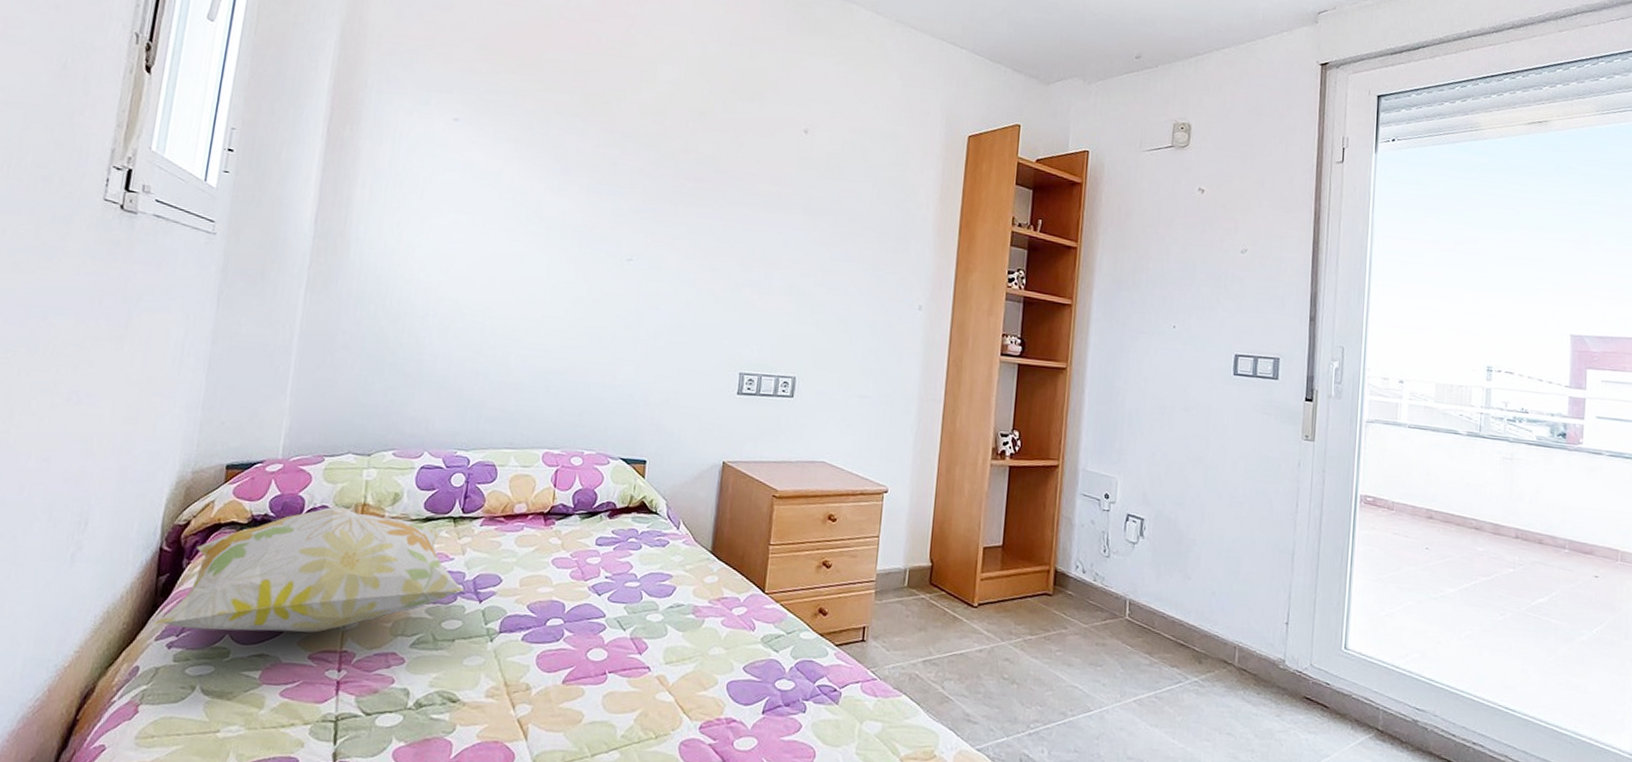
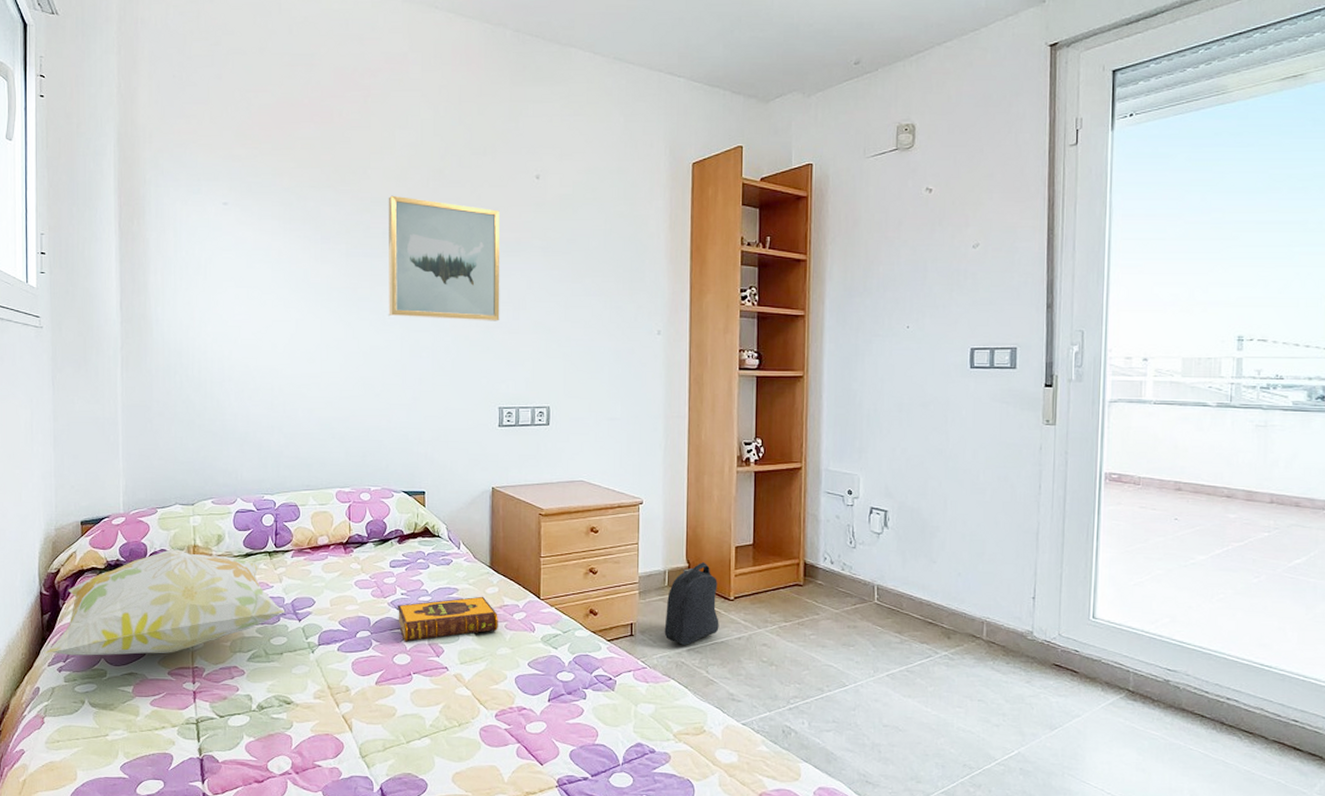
hardback book: none [598,585,715,635] -> present [397,596,498,642]
wall art: none [627,132,762,279] -> present [388,195,500,321]
backpack: none [899,561,962,655] -> present [664,561,719,645]

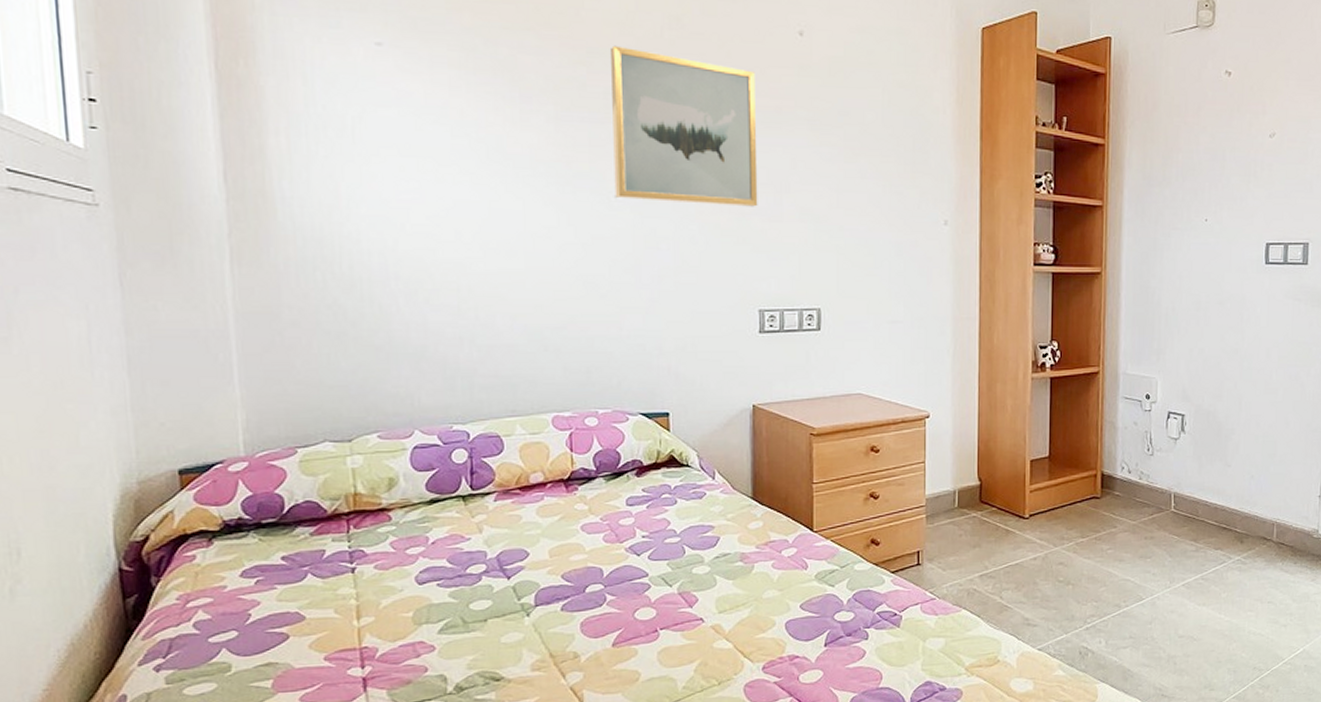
decorative pillow: present [45,549,286,656] -> none [132,499,489,649]
hardback book: present [397,596,498,642] -> none [637,532,764,593]
backpack: present [664,561,719,645] -> none [954,478,1014,571]

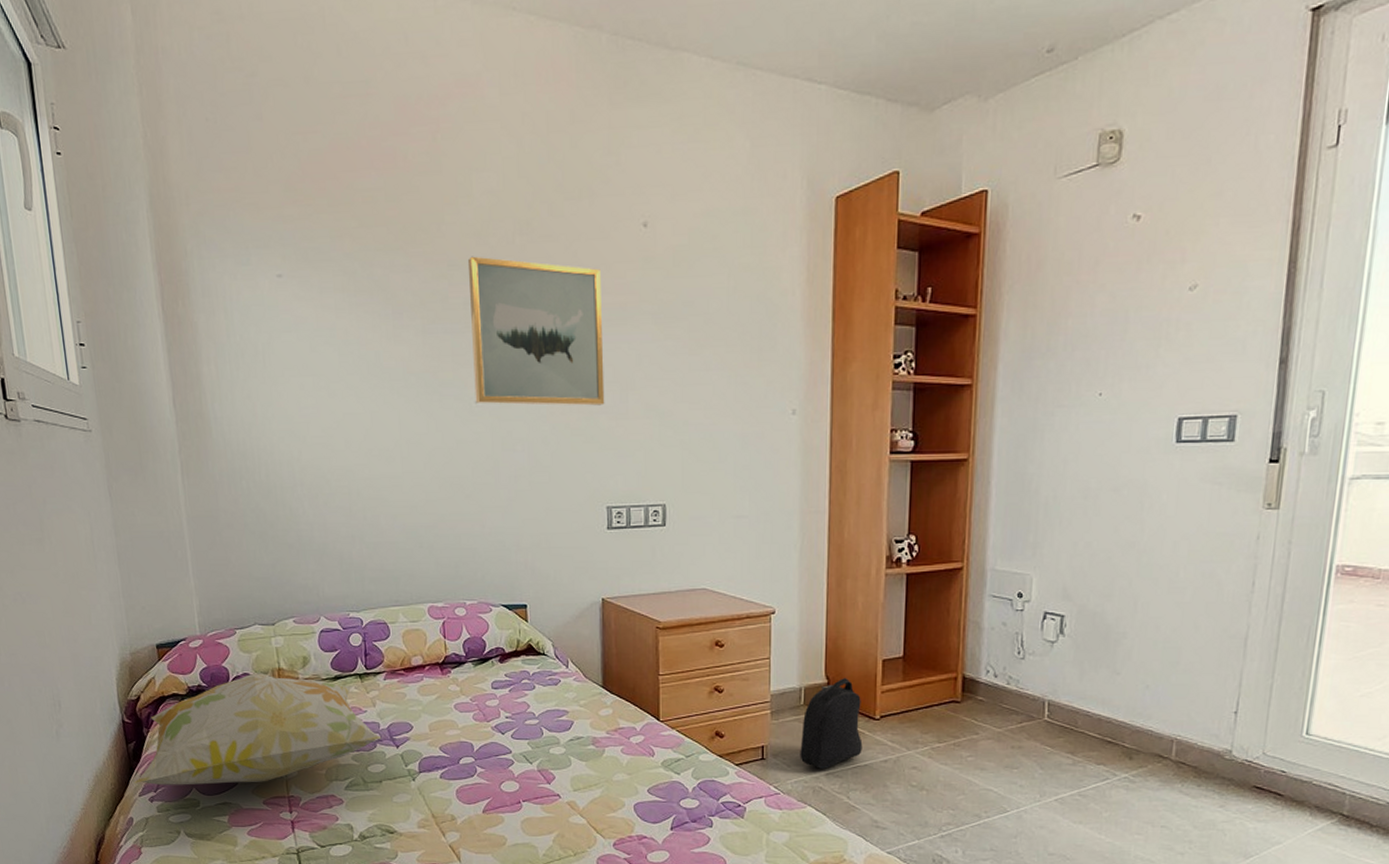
decorative pillow: none [132,499,489,649] -> present [134,673,382,785]
backpack: none [954,478,1014,571] -> present [800,677,863,769]

